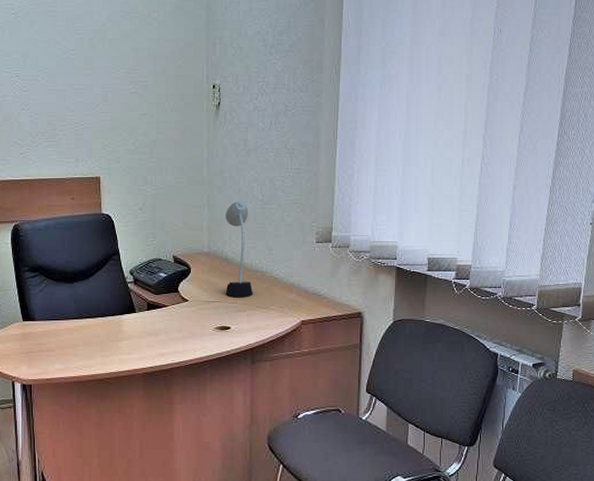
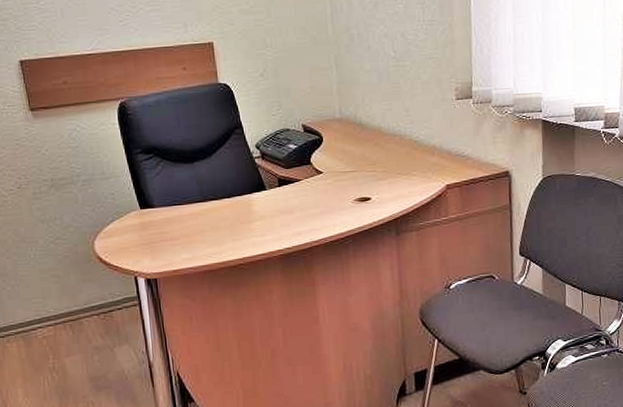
desk lamp: present [225,200,254,298] -> none [356,58,393,166]

